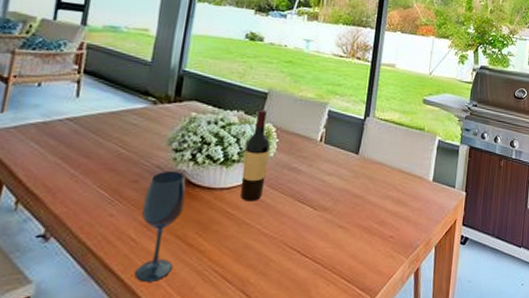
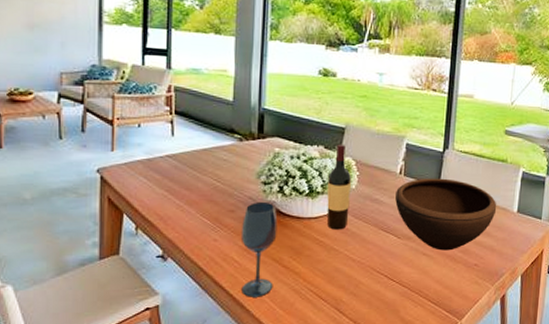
bowl: none [314,145,414,222] -> present [395,178,497,251]

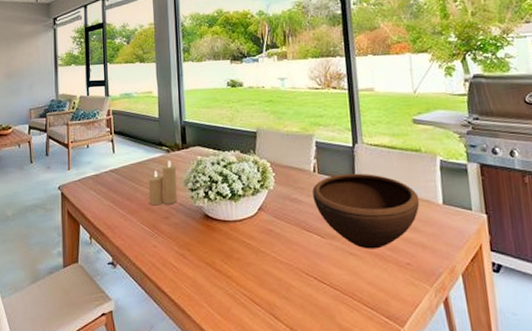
candle: none [212,150,249,198] -> present [148,161,177,206]
wineglass: present [240,201,278,297] -> none [175,207,210,302]
wine bottle: present [326,144,351,230] -> none [247,147,271,232]

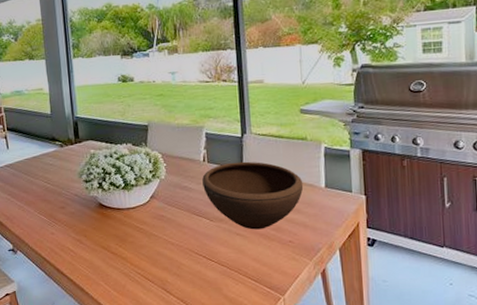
candle: present [148,161,177,206] -> none [44,155,72,197]

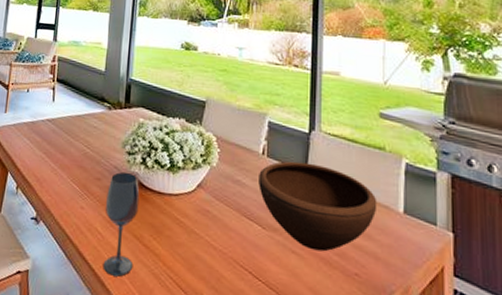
wineglass: none [71,197,106,282] -> present [103,172,140,277]

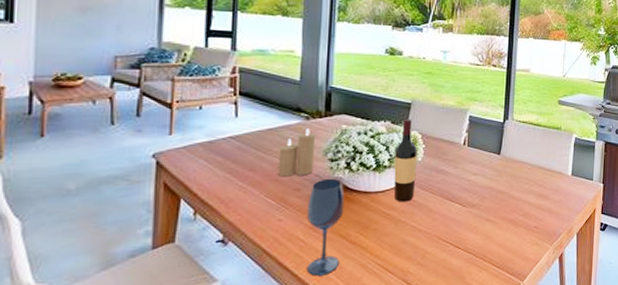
candle: none [83,118,116,165] -> present [277,128,316,177]
wine bottle: none [187,117,212,211] -> present [393,118,417,202]
bowl: present [259,161,377,252] -> none [460,147,553,216]

